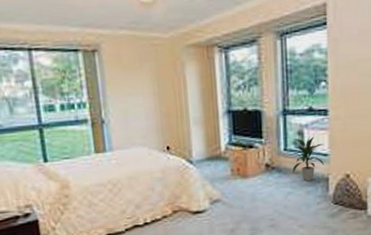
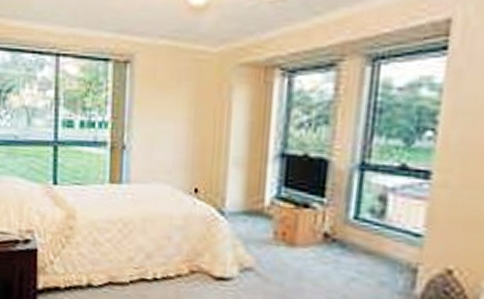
indoor plant: present [292,136,325,181] -> none [362,205,418,268]

